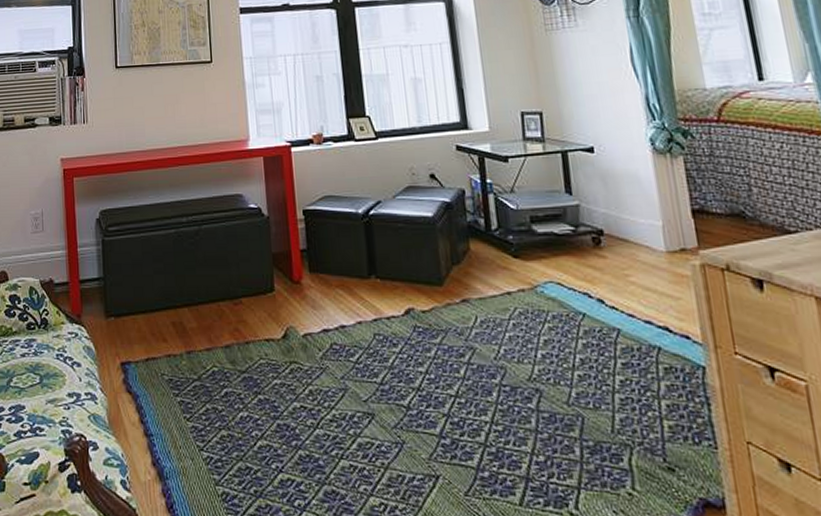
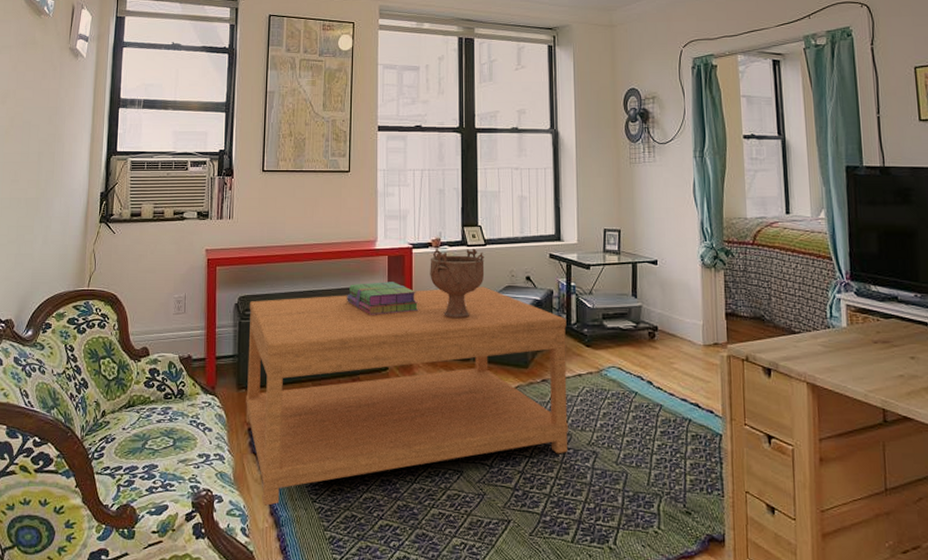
coffee table: none [112,188,503,454] -> present [246,286,568,506]
stack of books: none [220,187,305,227] -> present [347,282,419,315]
decorative bowl: none [312,143,379,228] -> present [430,248,485,319]

